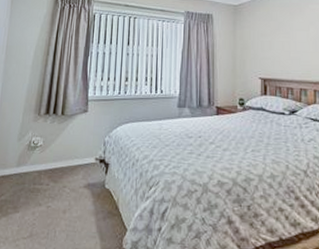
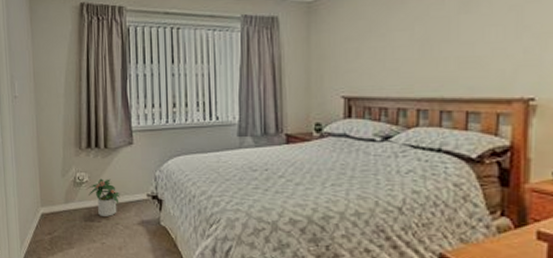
potted plant: none [41,143,71,180] -> present [89,178,120,216]

